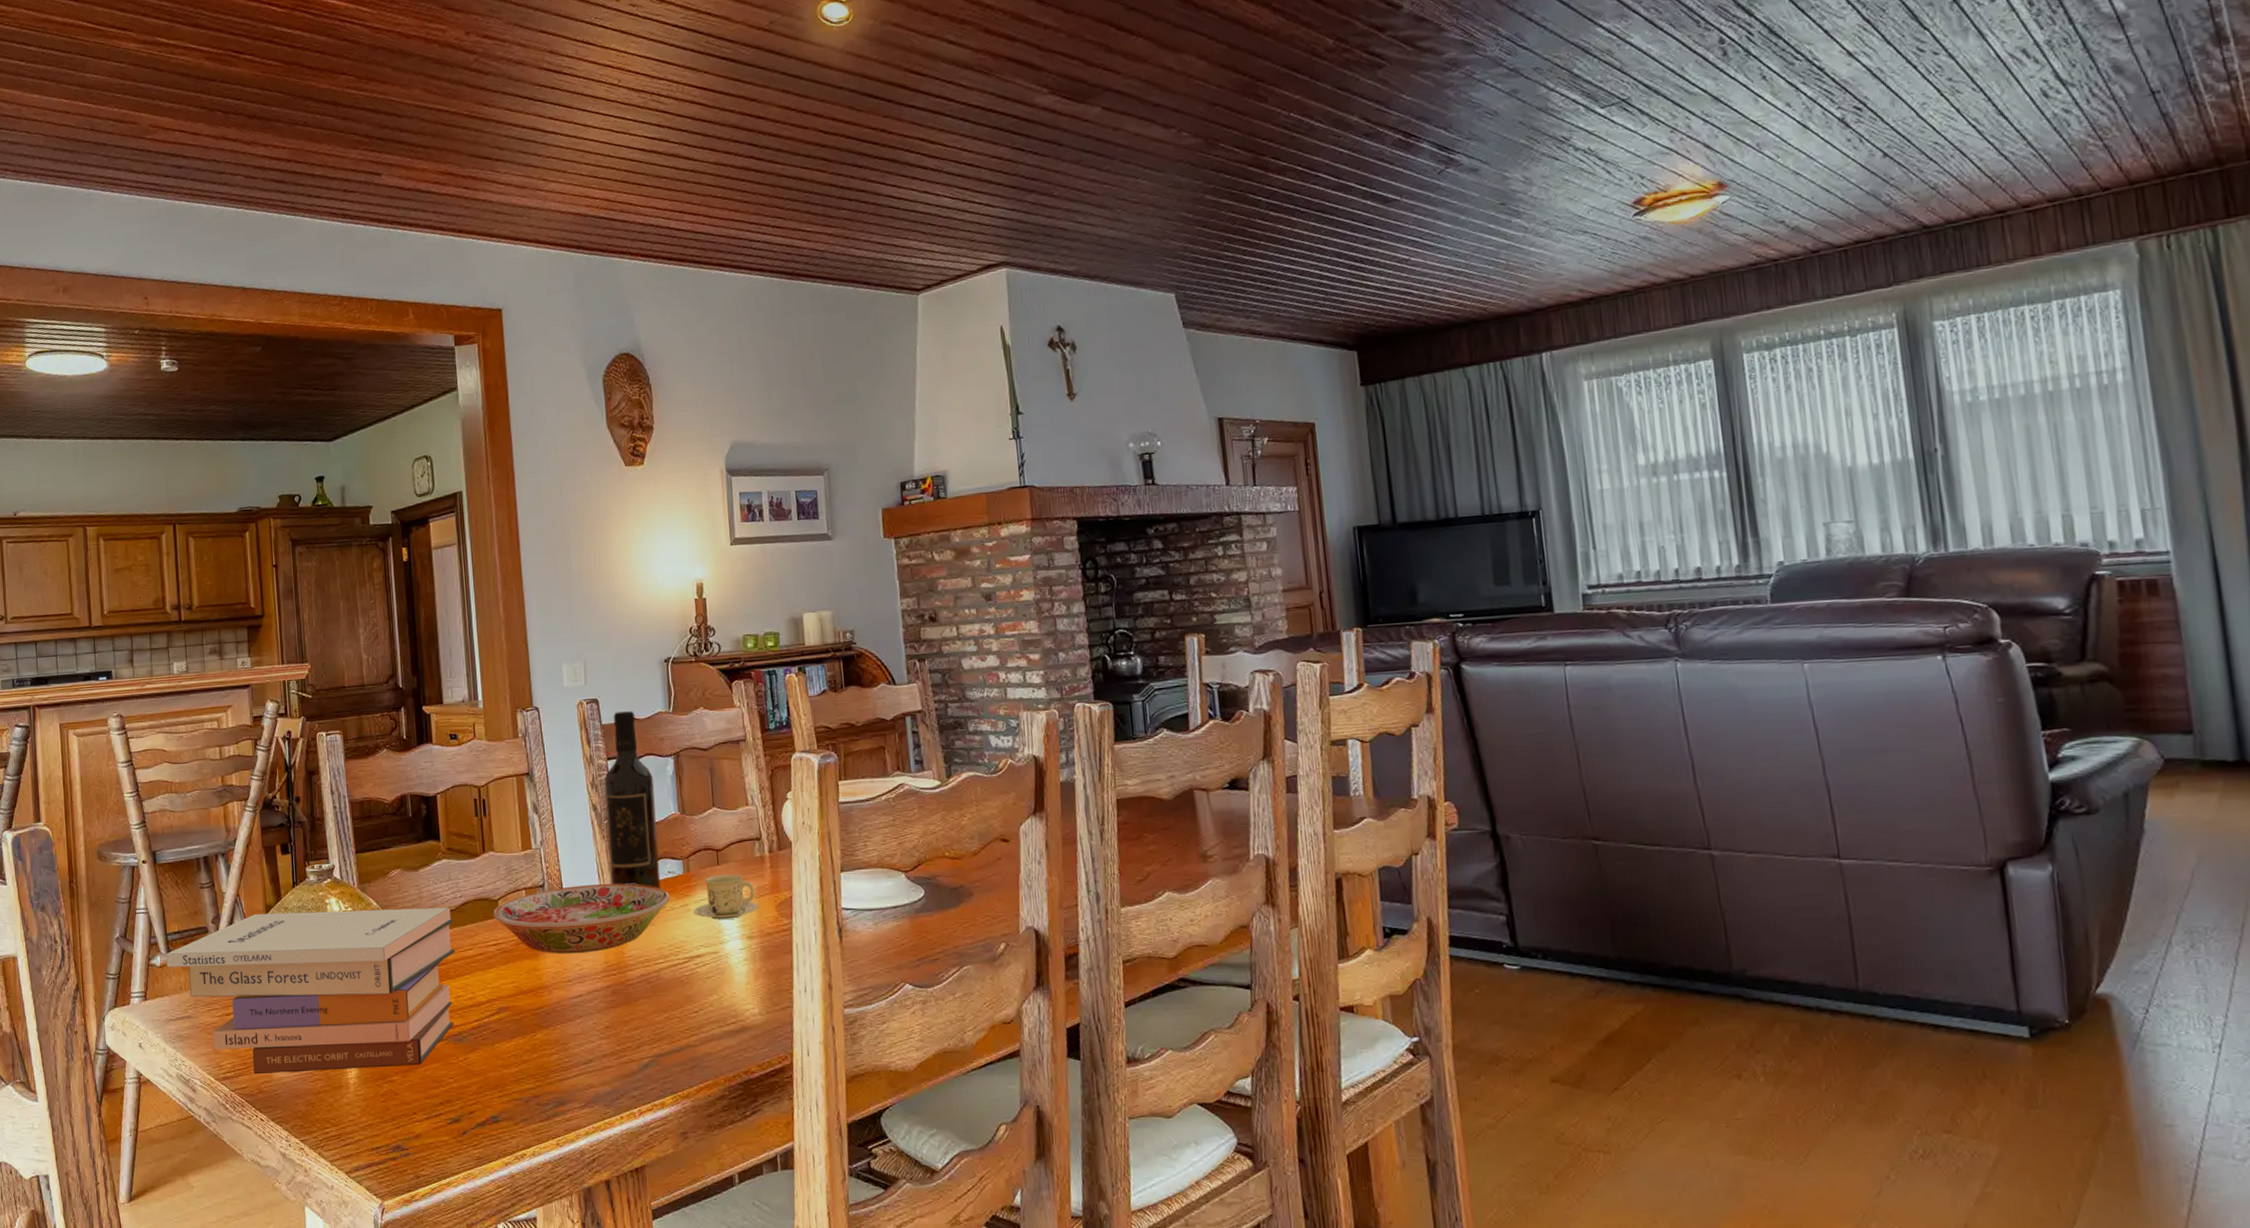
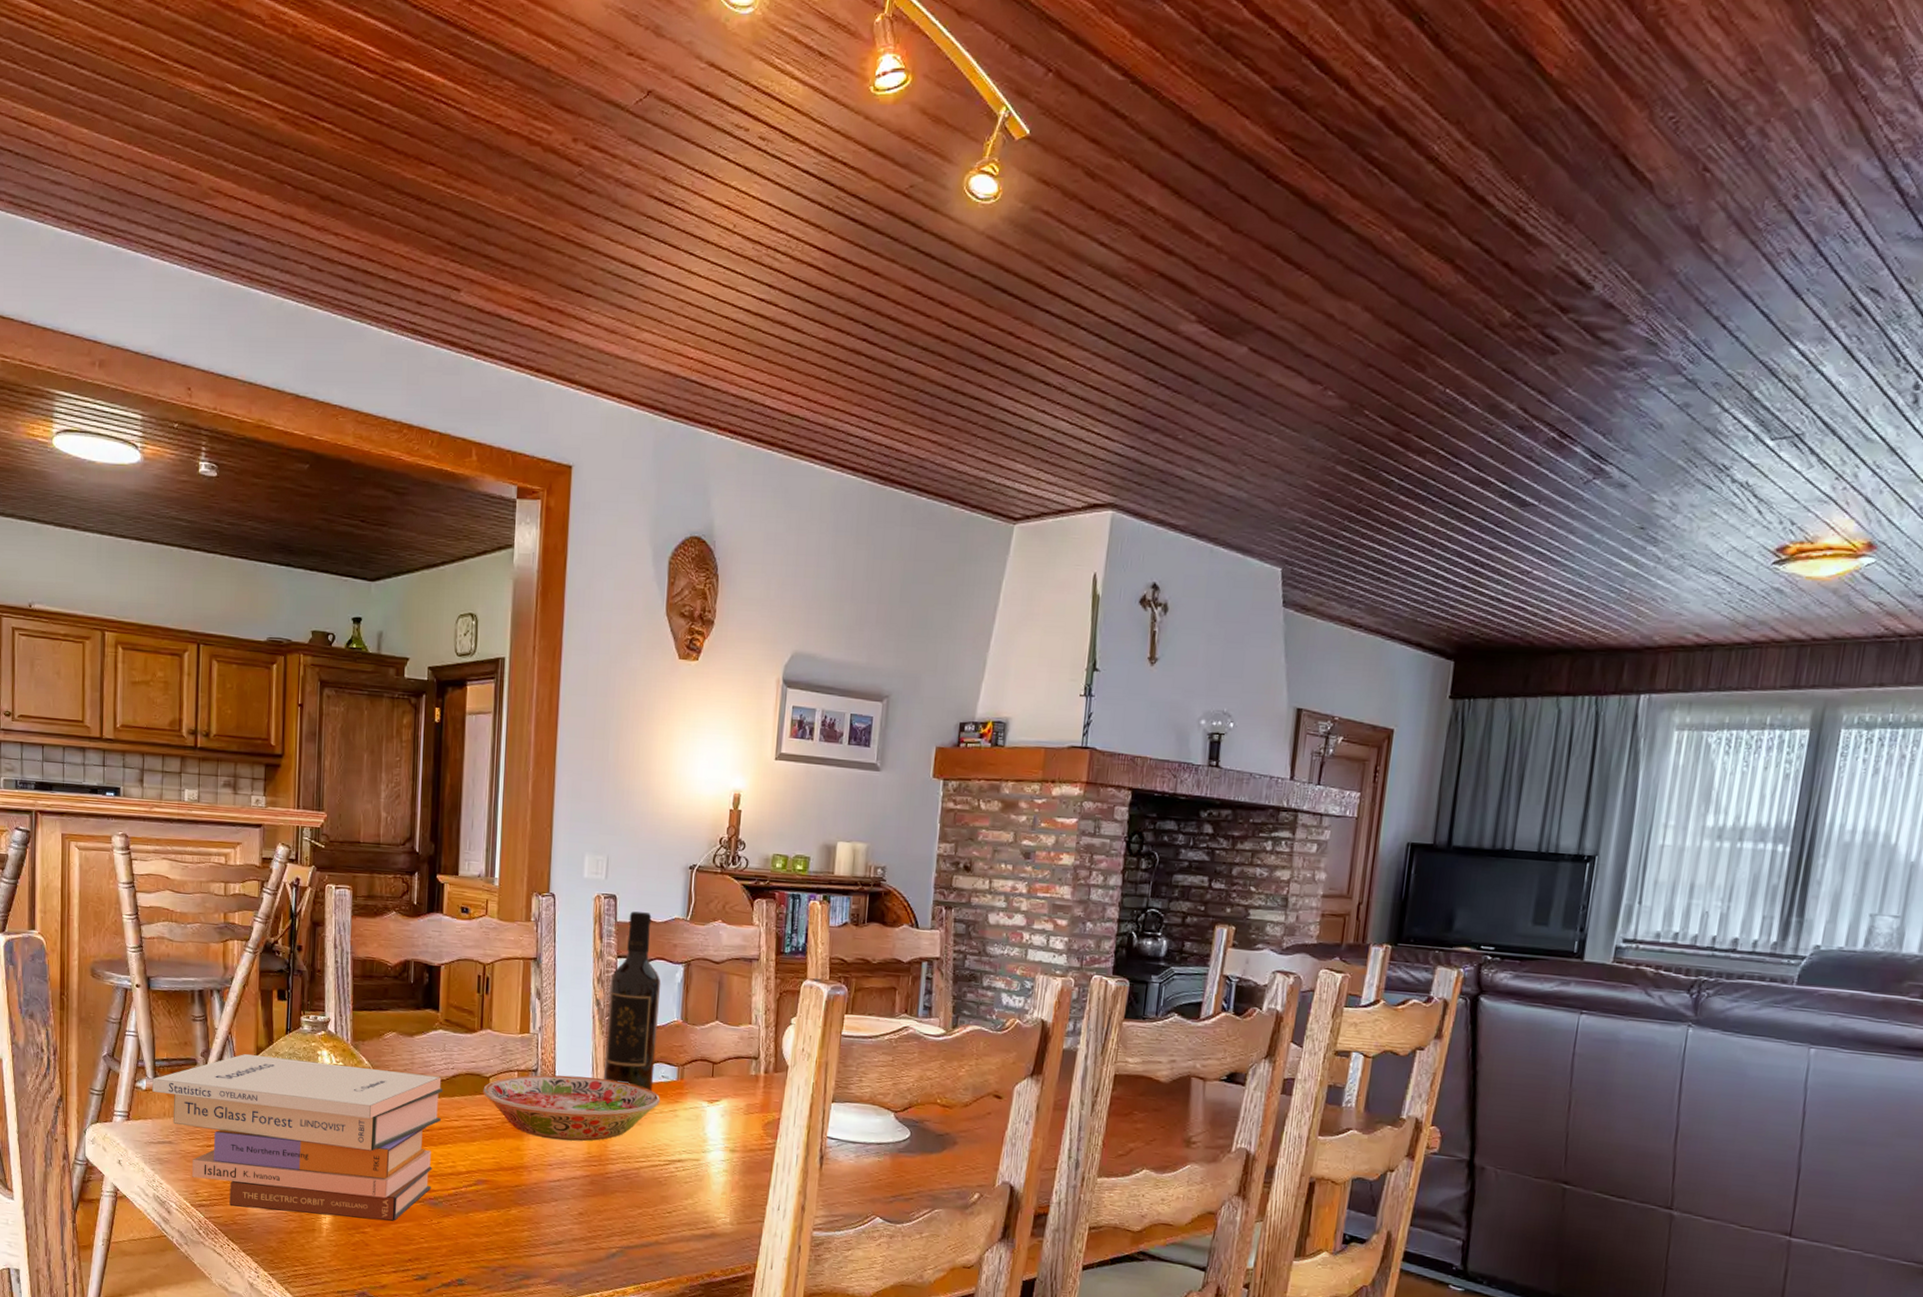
cup and saucer: present [693,874,759,920] -> none [681,1086,747,1131]

